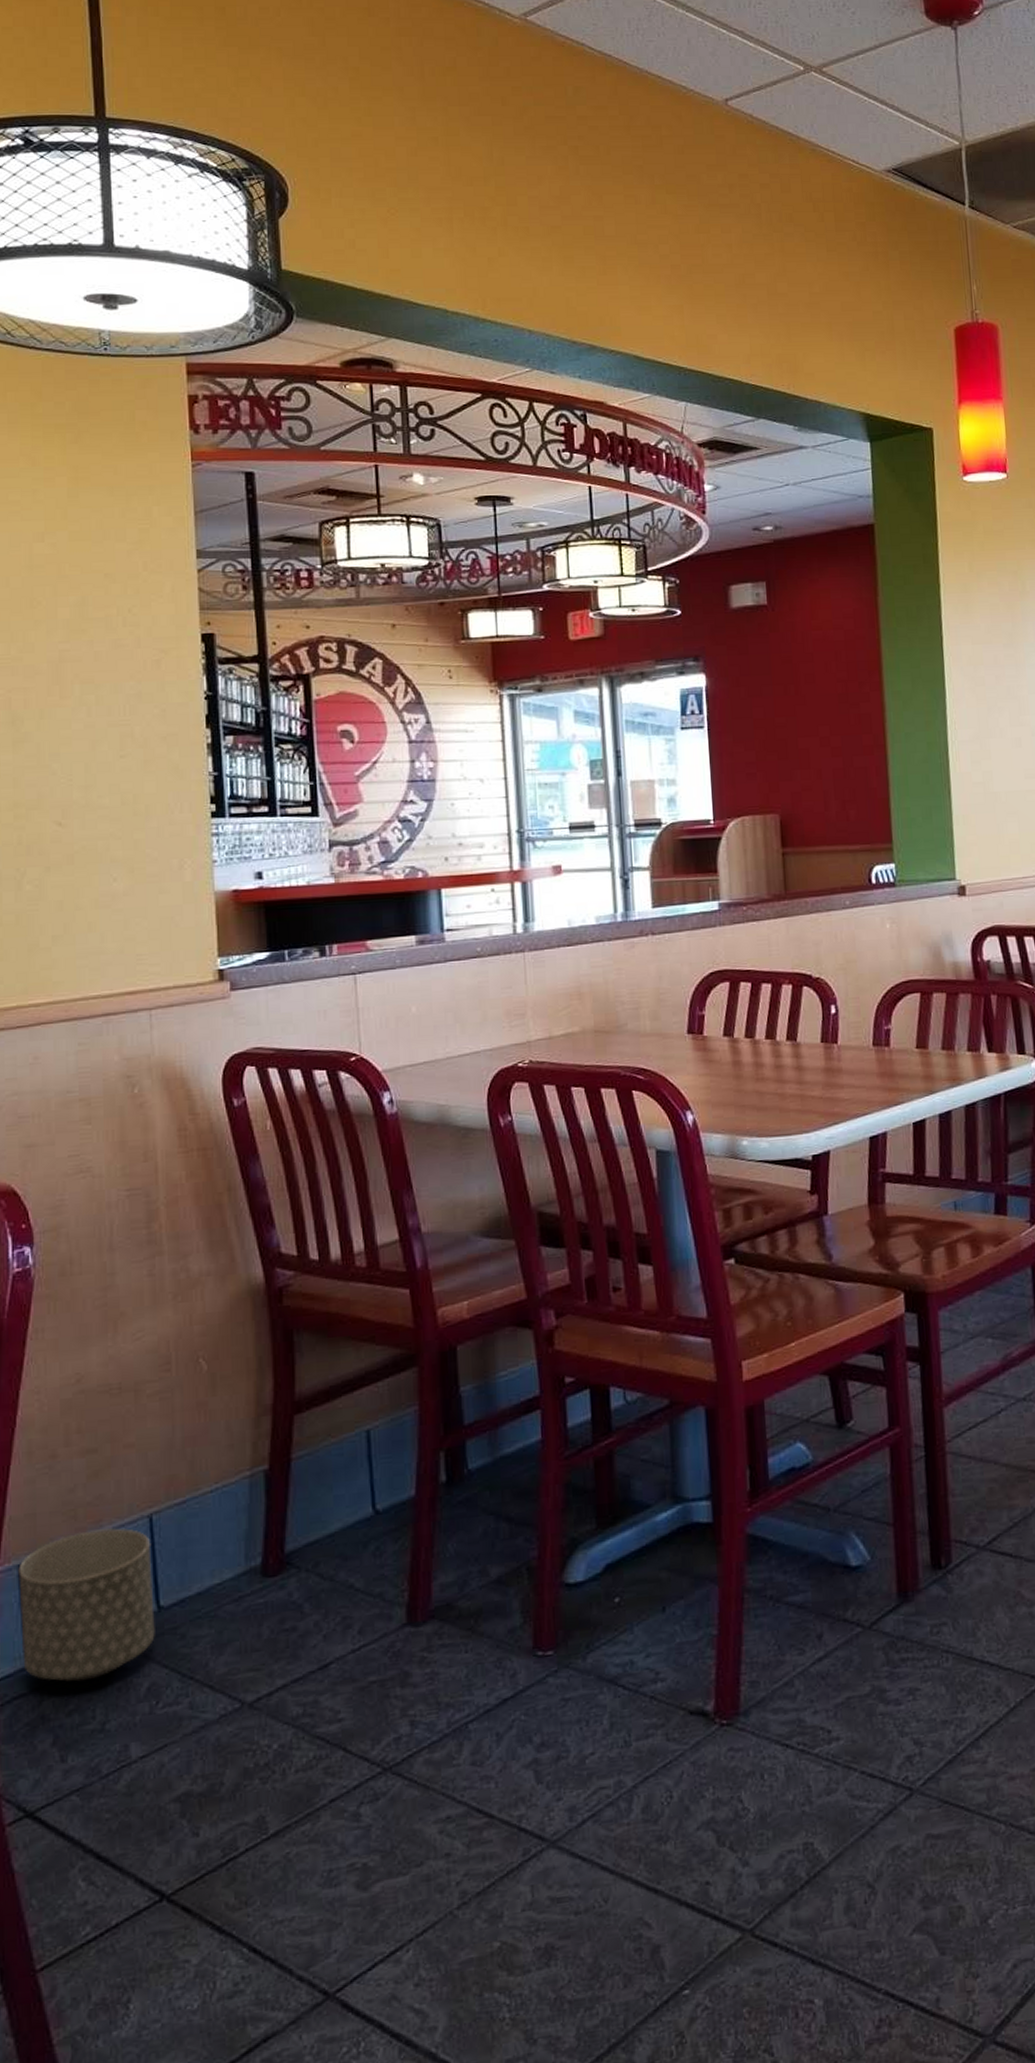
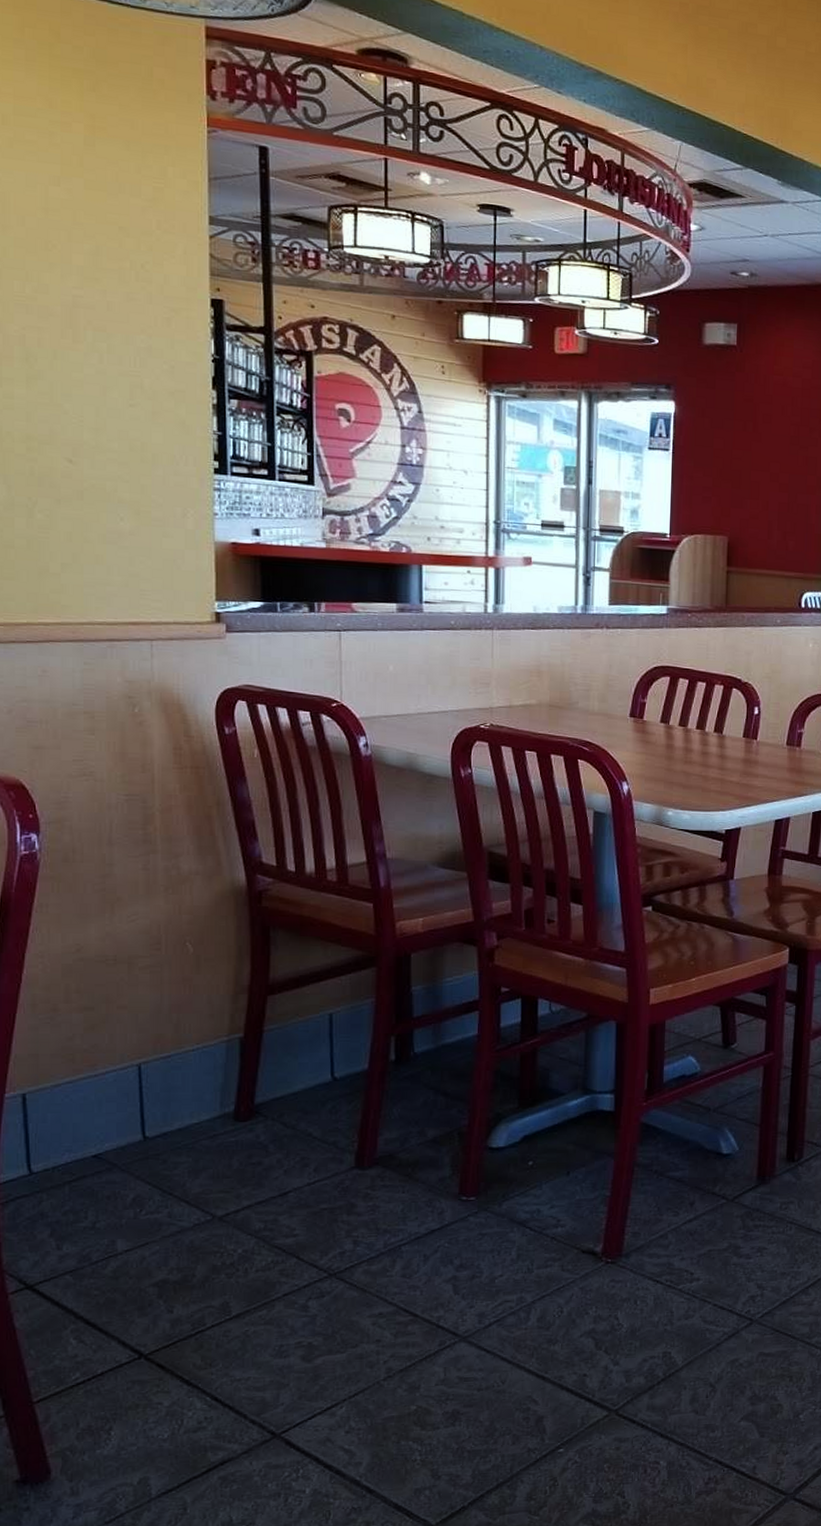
planter: present [18,1528,155,1682] -> none [22,1072,141,1189]

